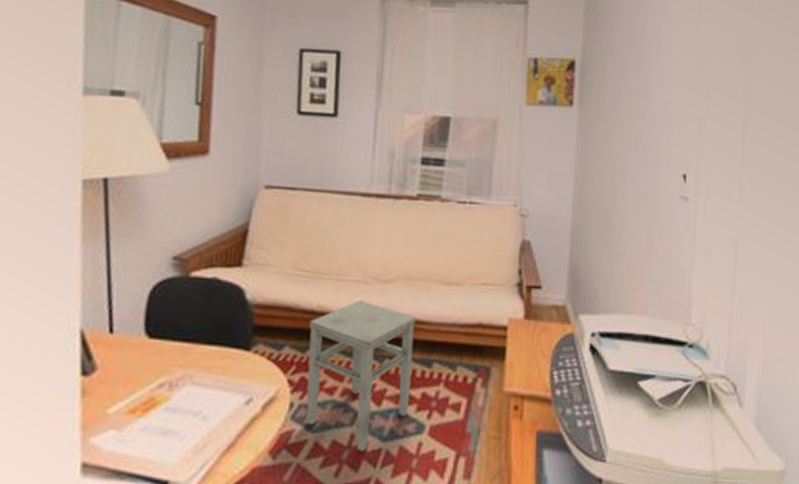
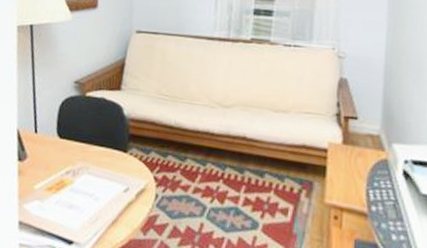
stool: present [306,301,416,452] -> none [167,120,251,238]

